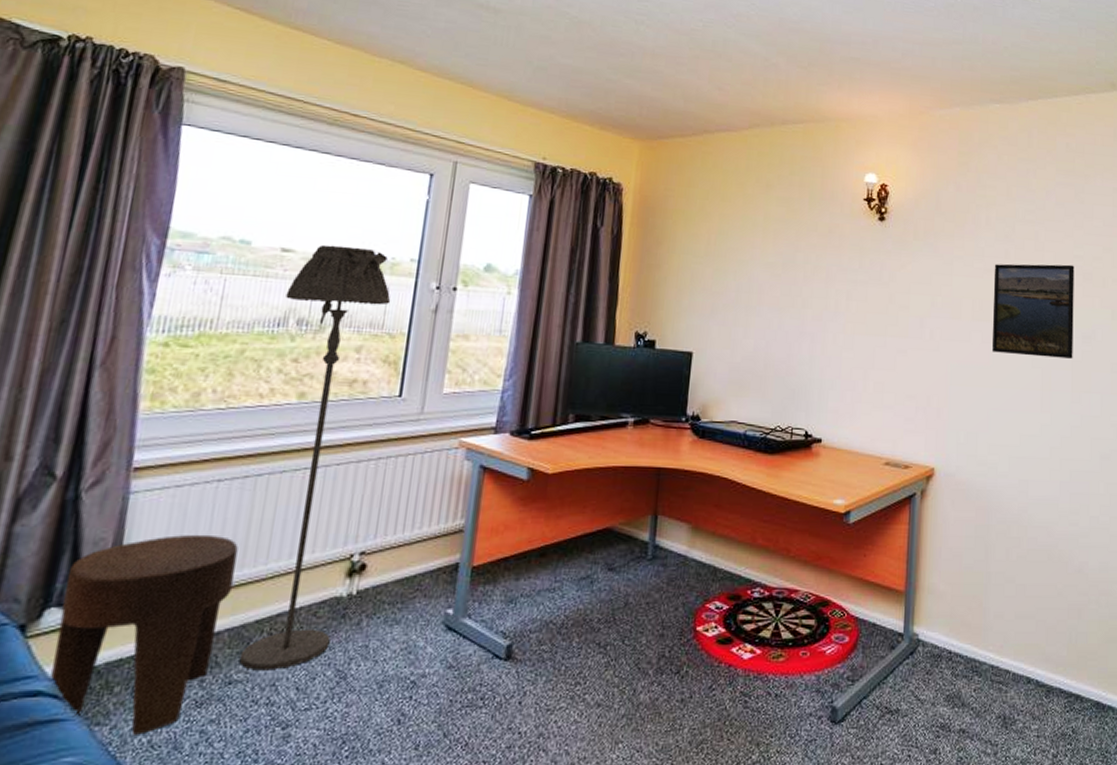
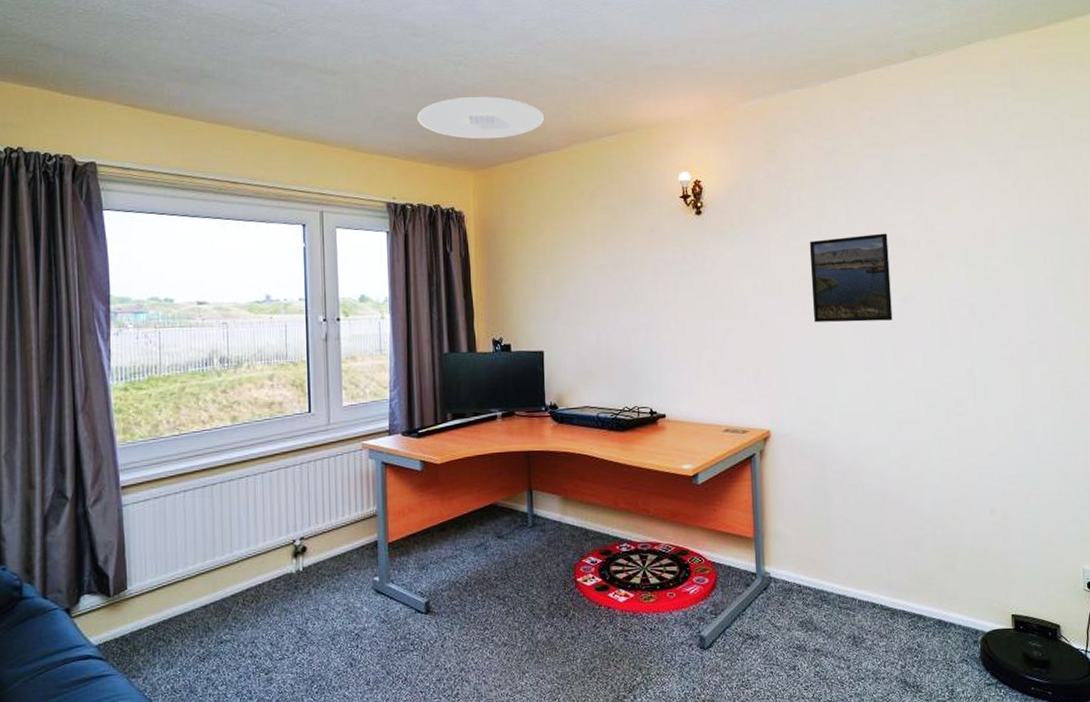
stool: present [51,534,239,735] -> none [91,532,210,684]
floor lamp: present [239,244,391,671] -> none [207,294,289,632]
ceiling light: none [584,58,728,110] -> present [417,96,545,139]

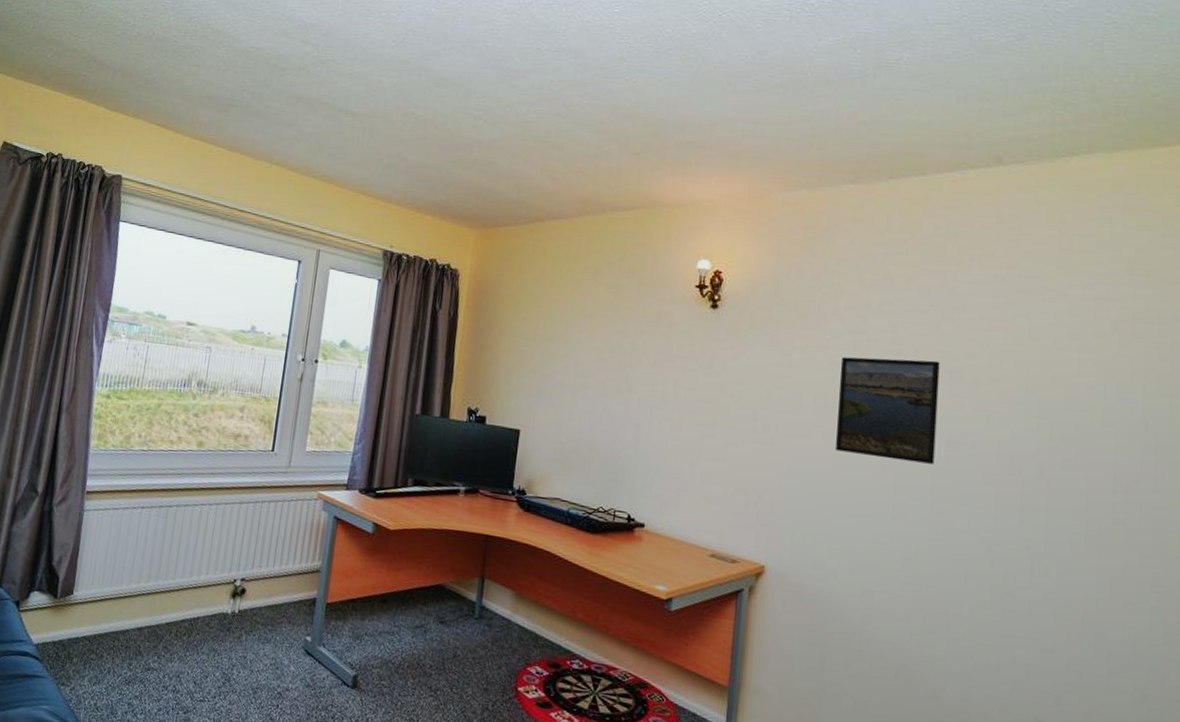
ceiling light: present [417,96,545,139] -> none [427,152,560,199]

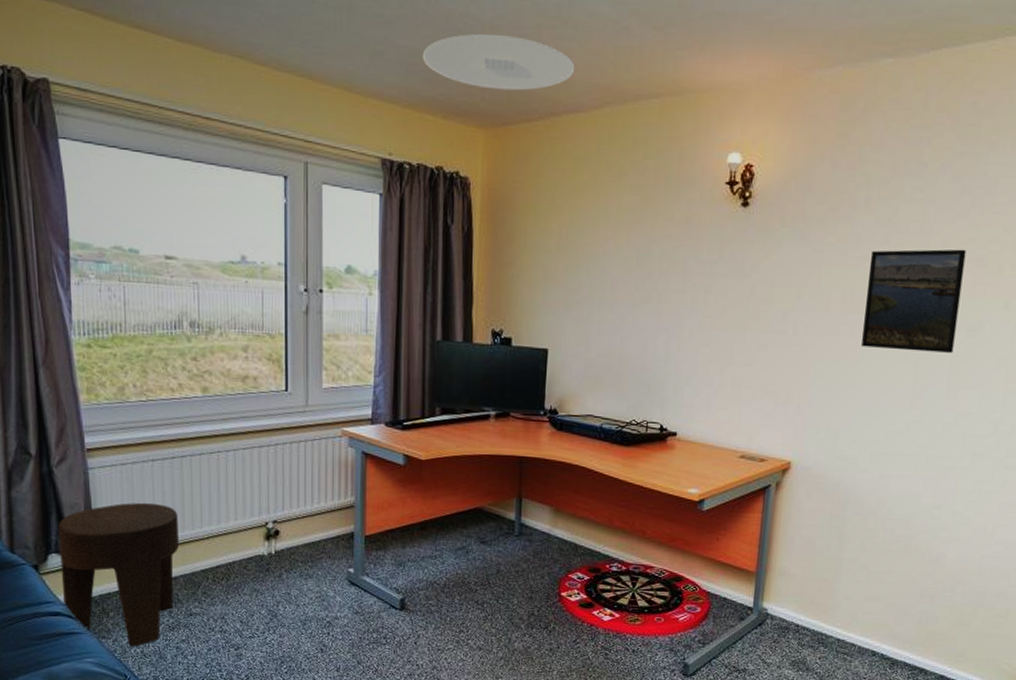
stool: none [34,547,155,698] -> present [57,502,180,647]
ceiling light: none [427,152,560,199] -> present [422,33,575,91]

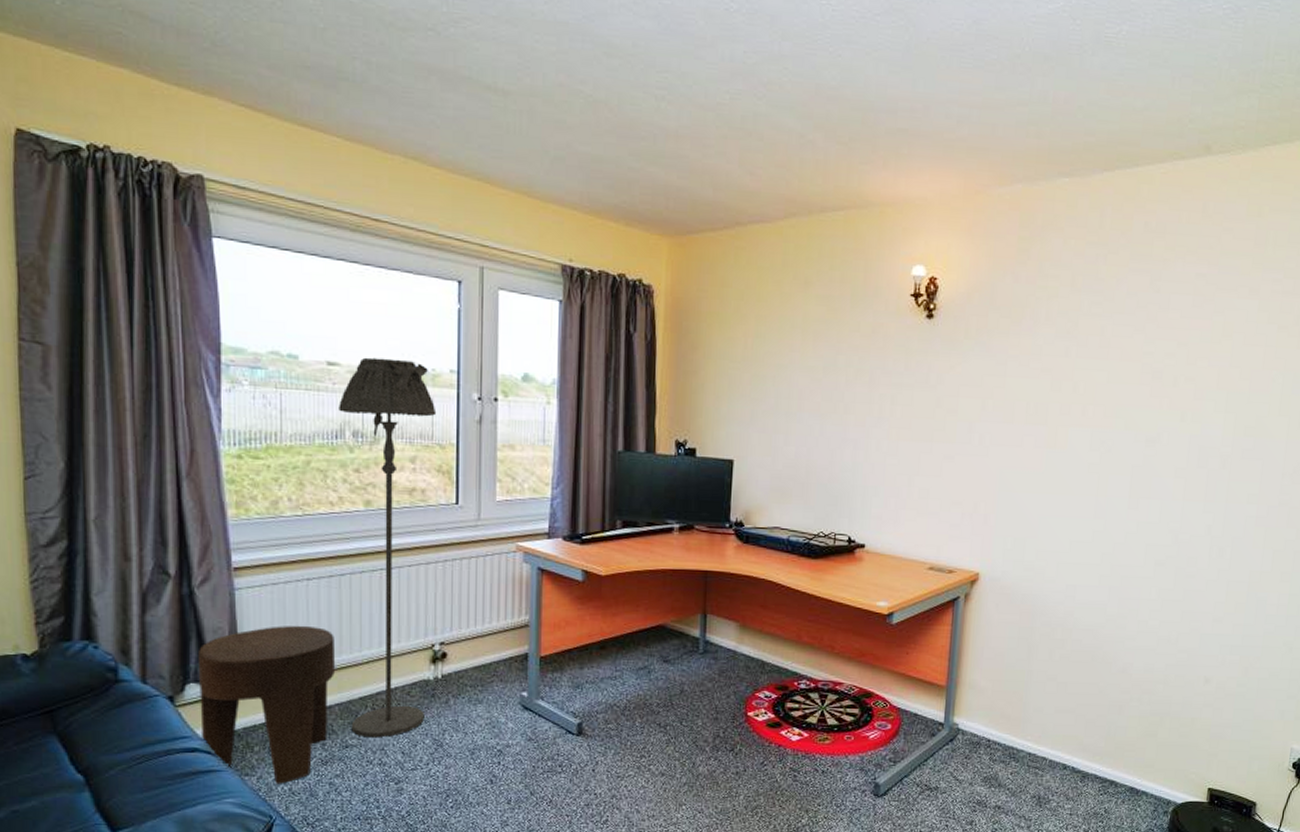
floor lamp: none [176,251,266,607] -> present [339,357,437,738]
ceiling light: present [422,33,575,91] -> none [604,142,760,200]
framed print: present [862,249,966,353] -> none [1046,362,1143,463]

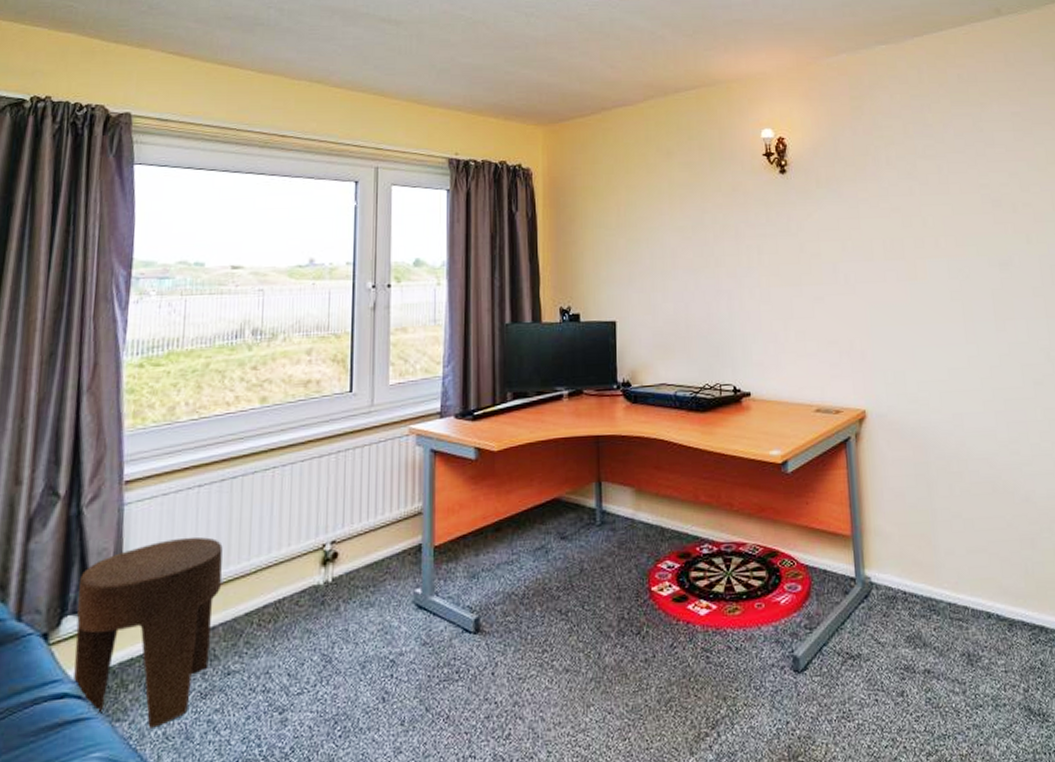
floor lamp: present [339,357,437,738] -> none [234,257,333,660]

